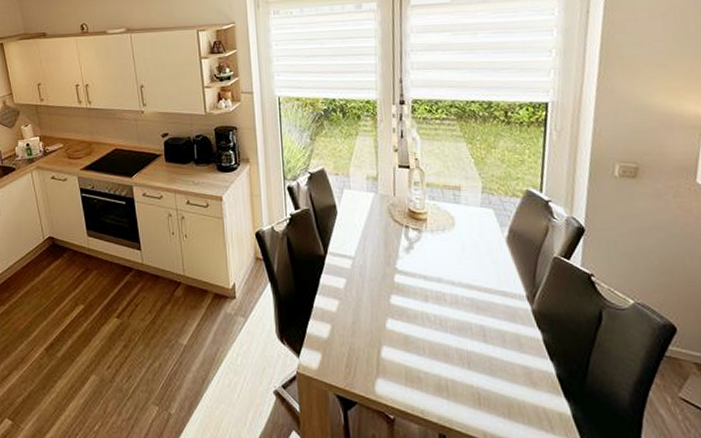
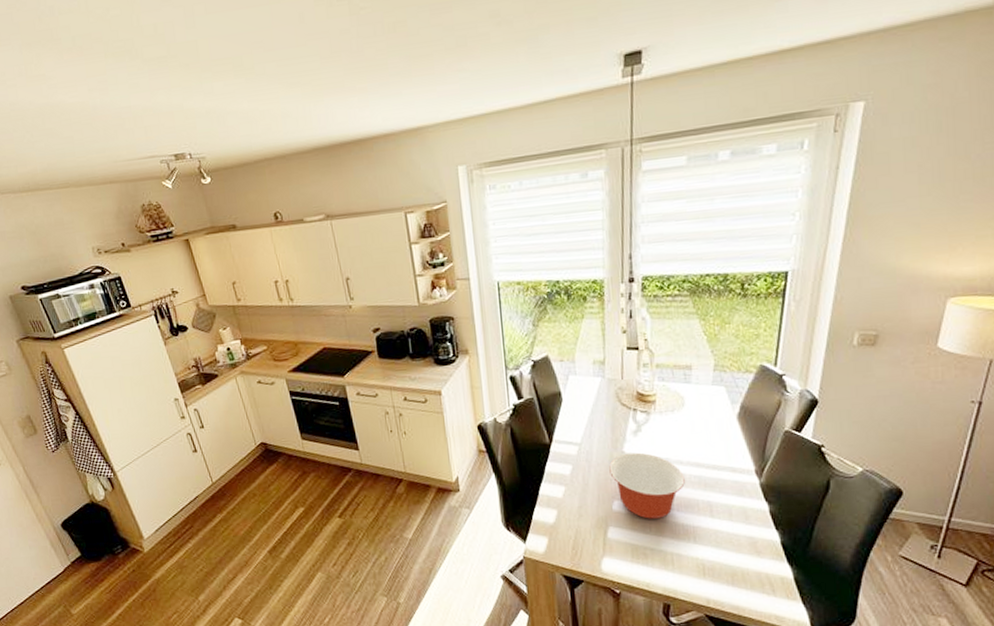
mixing bowl: none [382,270,457,340] -> present [609,452,685,519]

